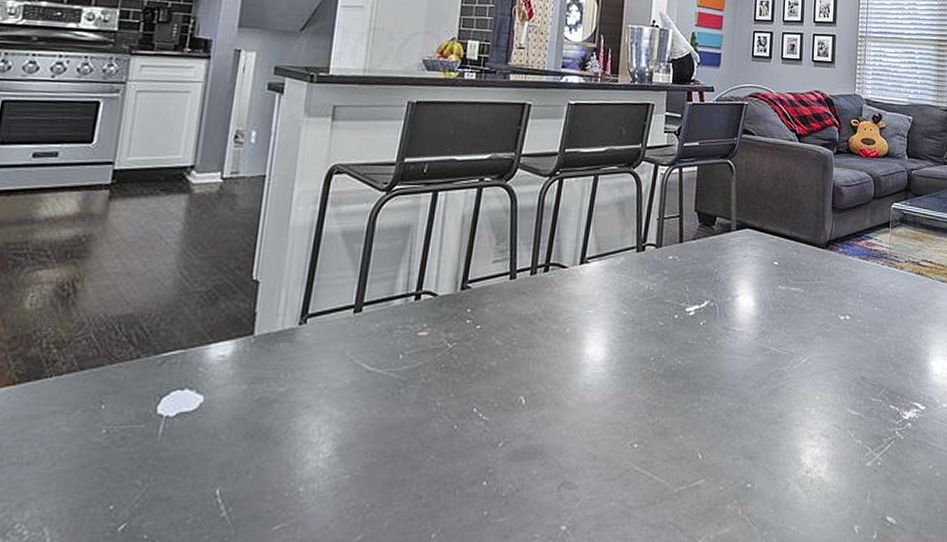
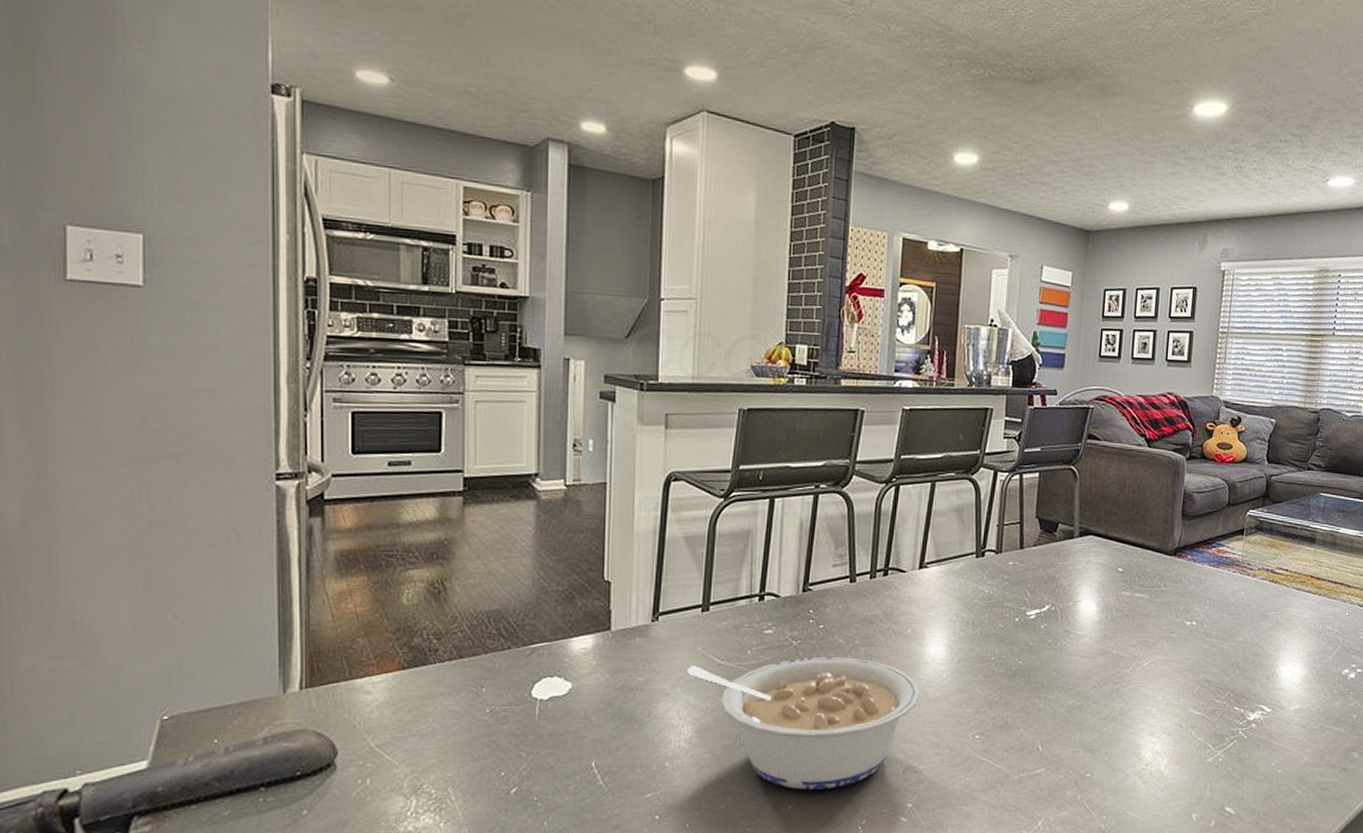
legume: none [332,360,578,514] -> present [687,657,920,790]

